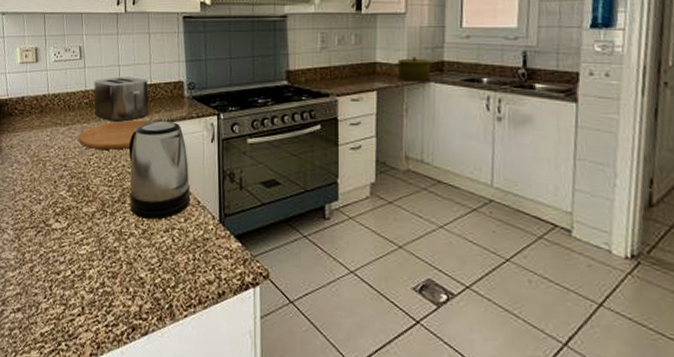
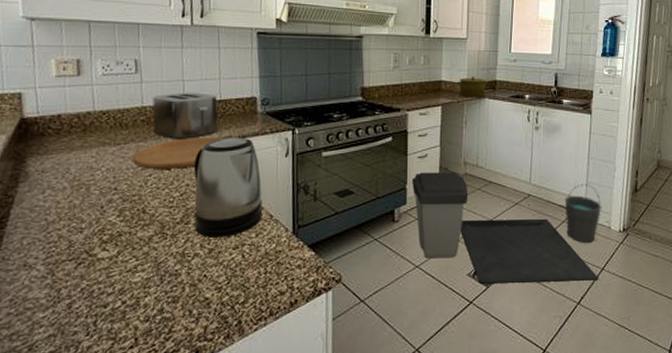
trash can: none [343,165,412,267] -> present [411,172,469,259]
door mat: none [403,224,596,319] -> present [461,219,600,284]
bucket: none [540,191,598,268] -> present [564,183,602,243]

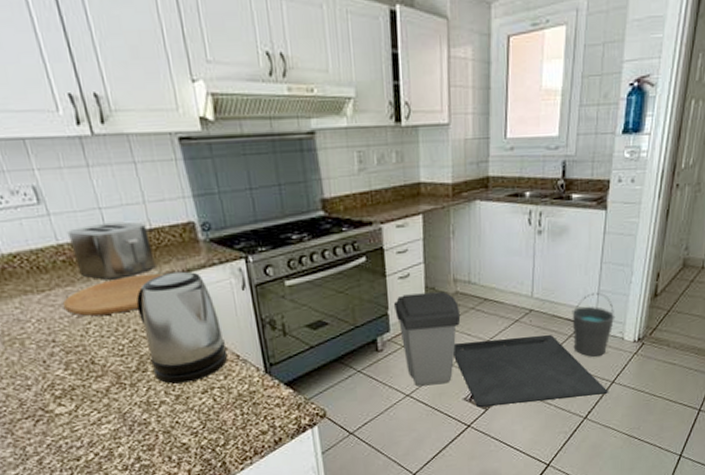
cooking pot: present [457,76,489,98] -> none [440,173,479,201]

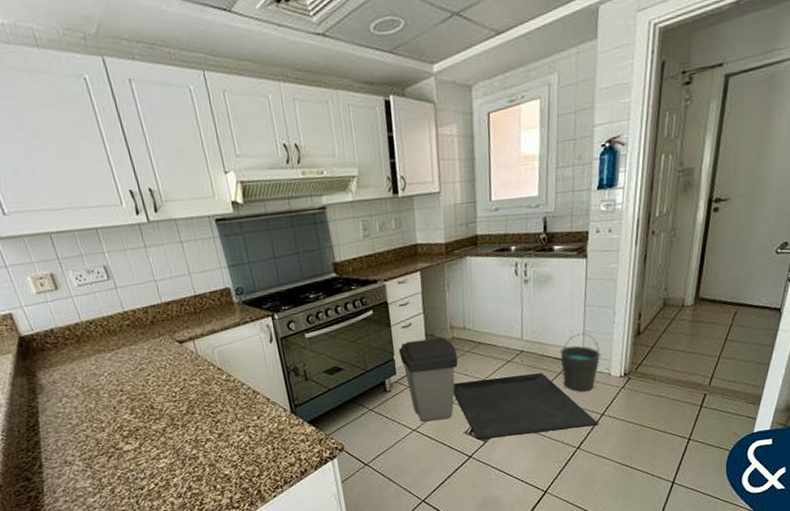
cutting board: present [62,274,163,316] -> none [128,332,205,370]
toaster: present [66,221,156,281] -> none [130,290,200,340]
kettle: present [136,271,228,384] -> none [185,329,260,424]

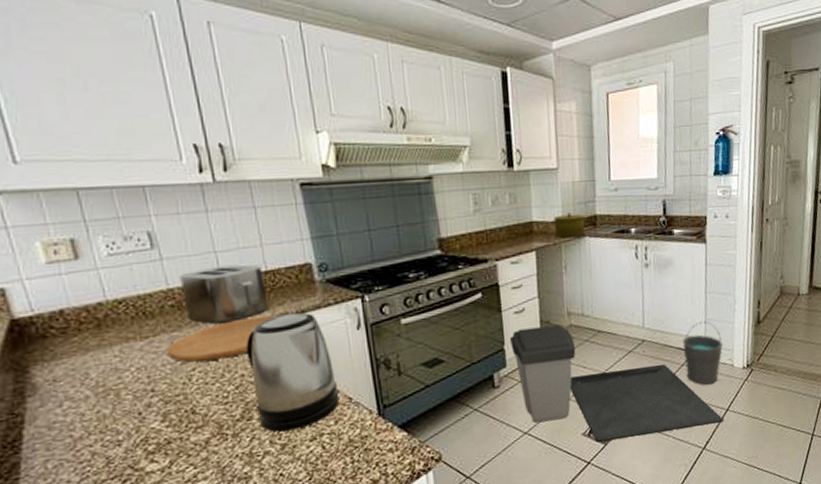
cutting board: none [128,332,205,370] -> present [166,316,275,363]
toaster: none [130,290,200,340] -> present [178,264,269,325]
kettle: none [185,329,260,424] -> present [245,312,340,432]
cooking pot: none [434,234,469,259] -> present [551,213,588,238]

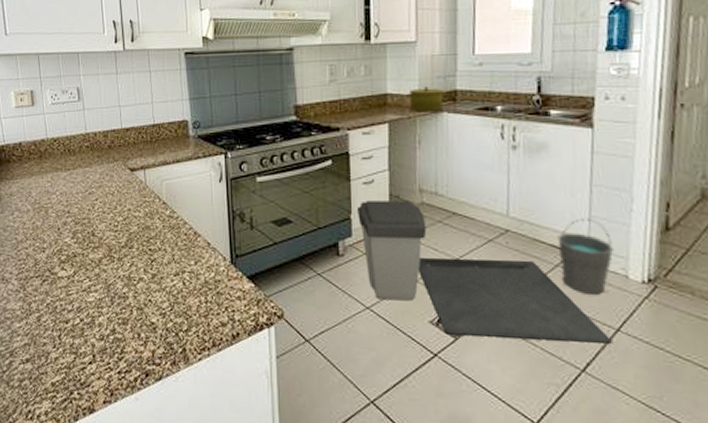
cutting board: present [166,316,275,363] -> none [80,163,157,194]
toaster: present [178,264,269,325] -> none [93,117,153,166]
kettle: present [245,312,340,432] -> none [133,161,200,263]

